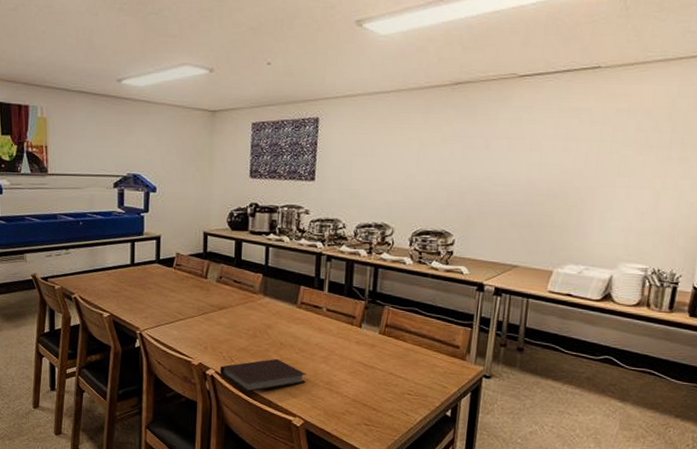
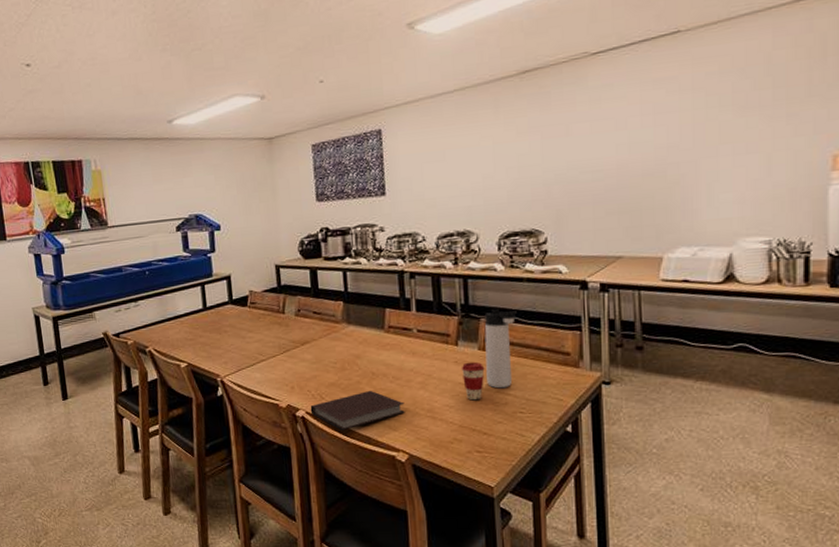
coffee cup: none [361,343,383,379] -> present [461,362,485,401]
thermos bottle: none [383,298,418,371] -> present [484,308,517,389]

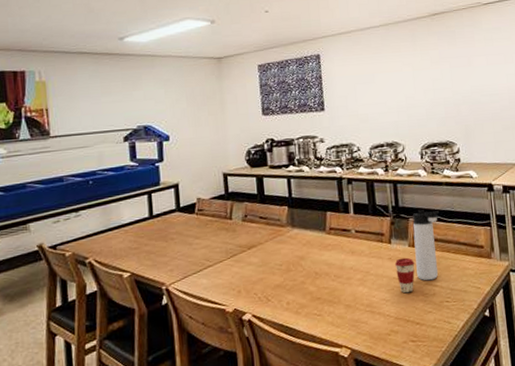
notebook: present [310,390,405,431] -> none [256,289,347,332]

